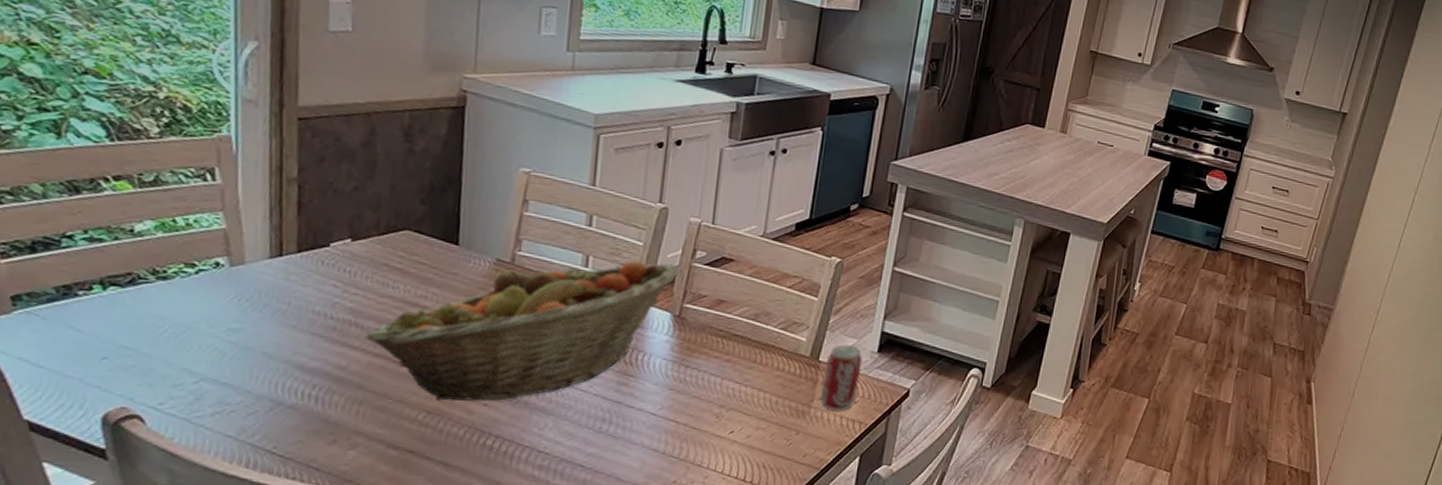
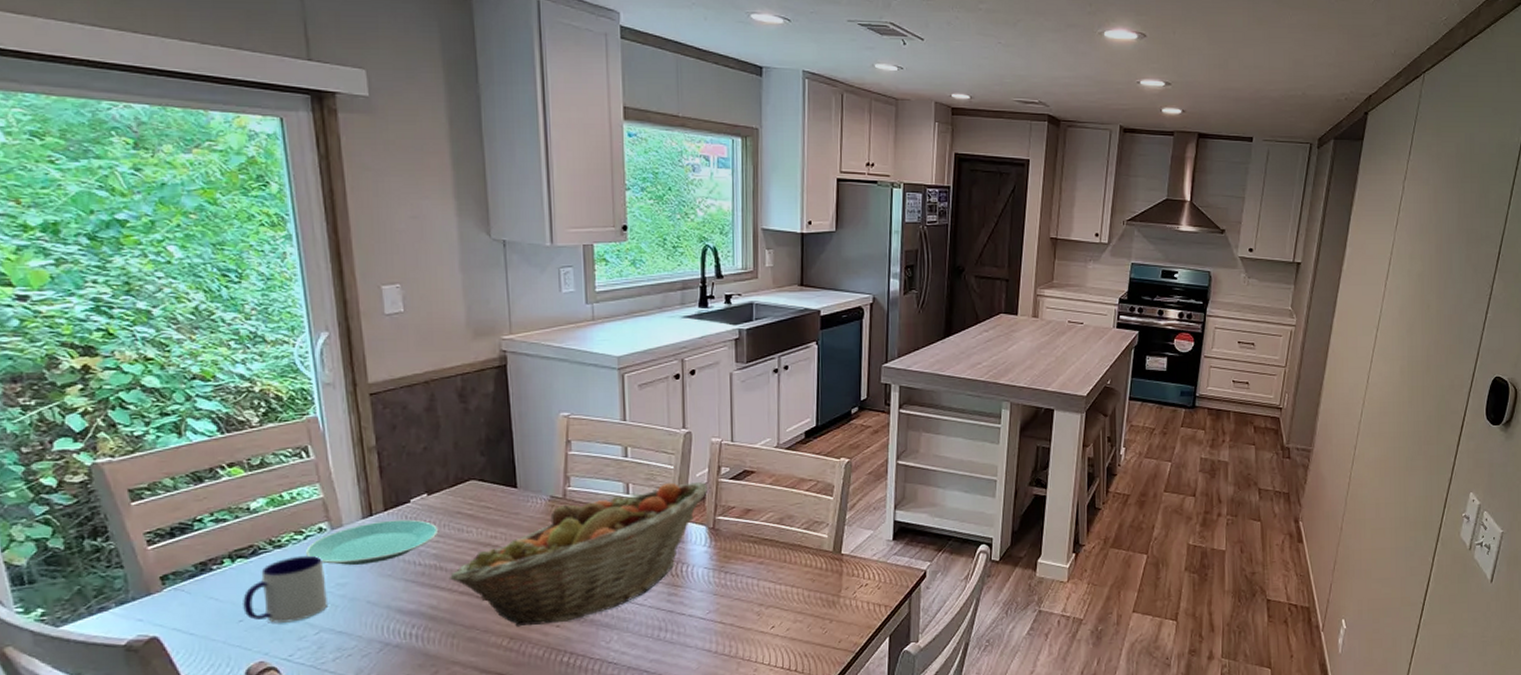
mug: none [108,291,216,366] -> present [241,555,327,623]
plate: none [194,263,358,311] -> present [305,519,438,565]
beverage can: present [820,344,863,411] -> none [847,536,881,598]

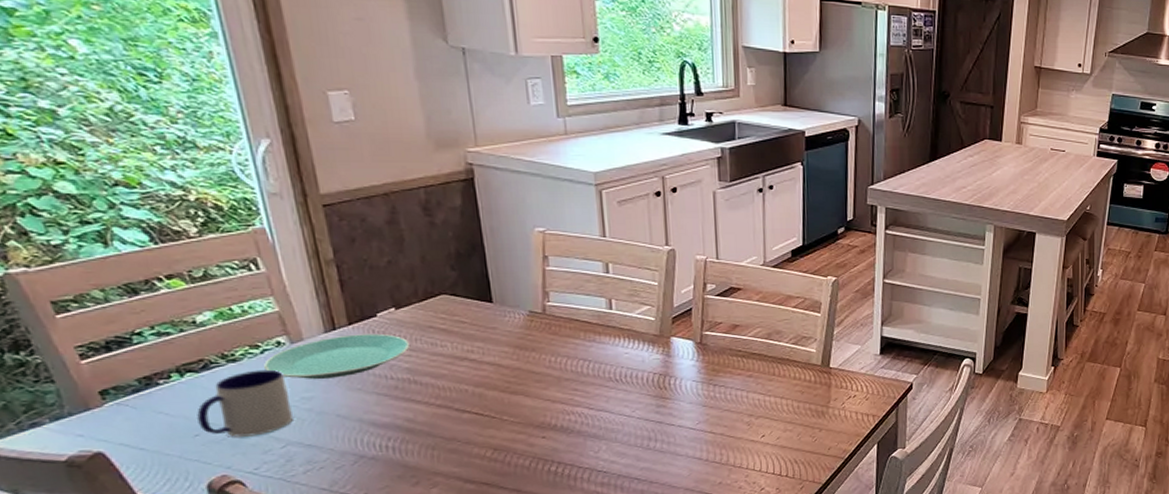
fruit basket: present [448,482,709,627] -> none [424,298,695,439]

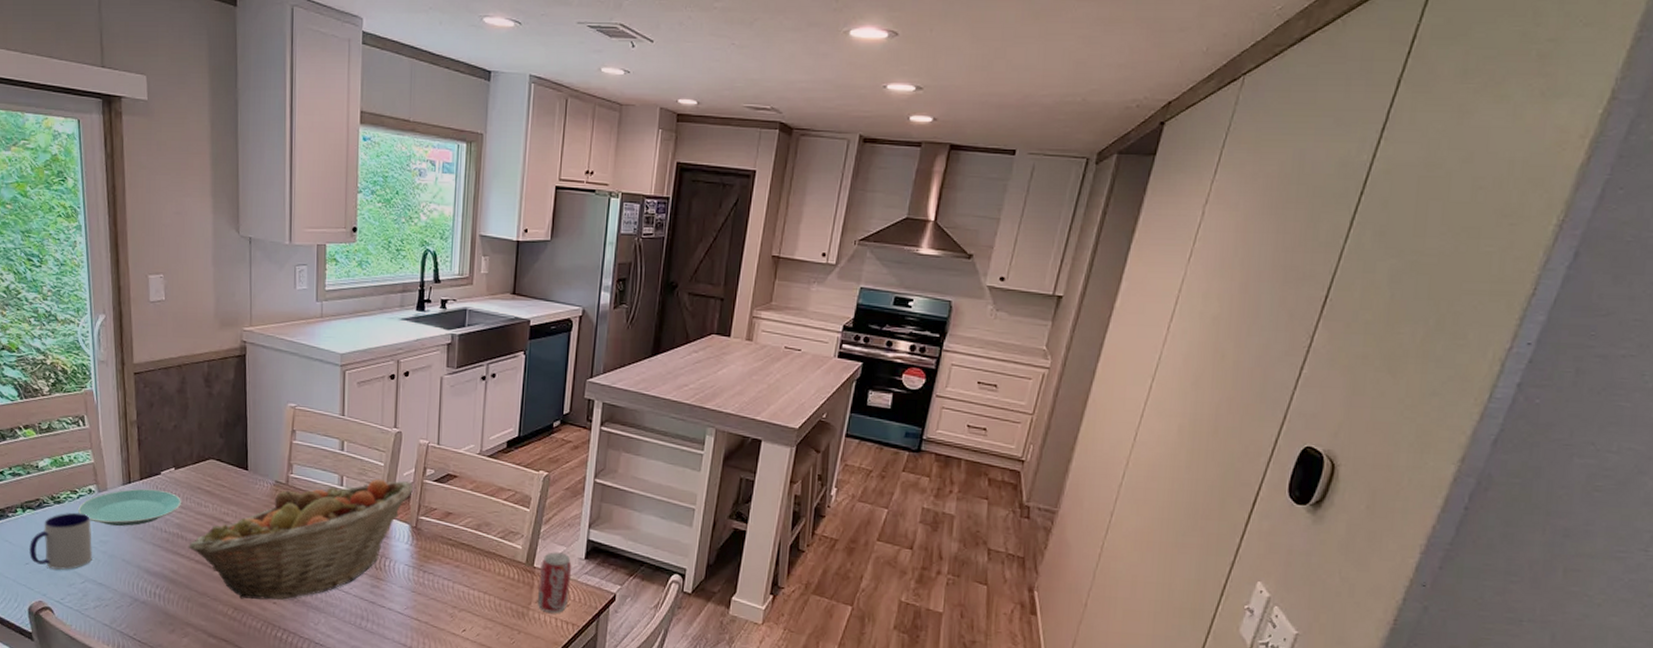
fruit basket: none [424,298,695,439] -> present [187,478,414,600]
beverage can: none [835,351,868,408] -> present [537,552,572,613]

